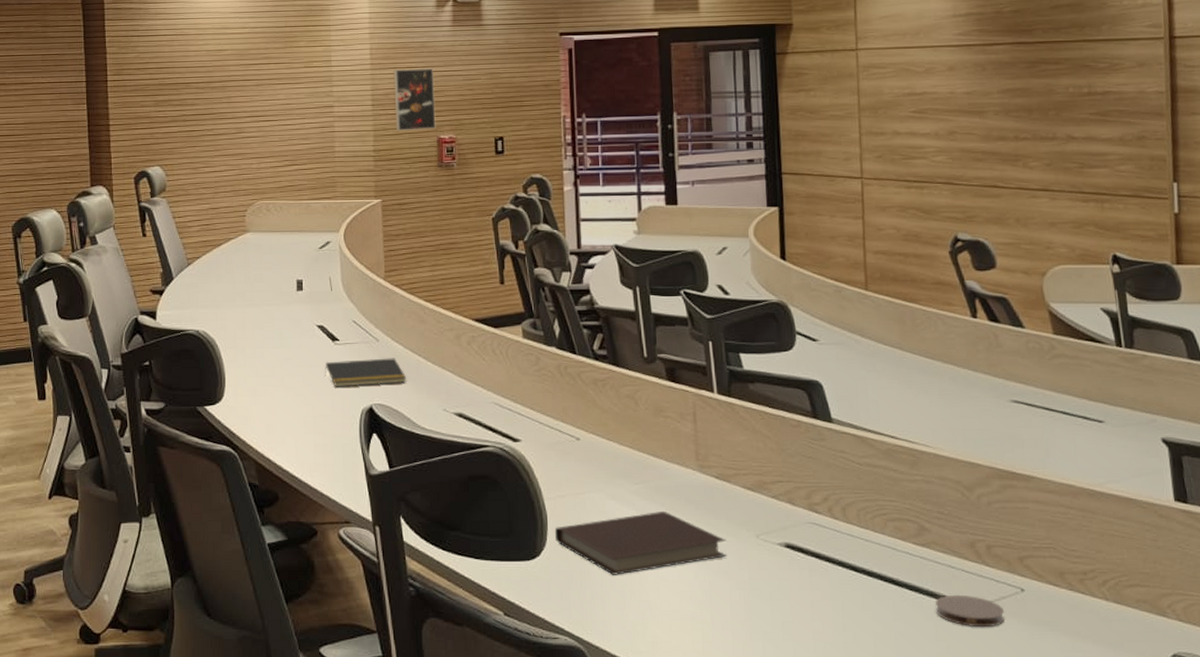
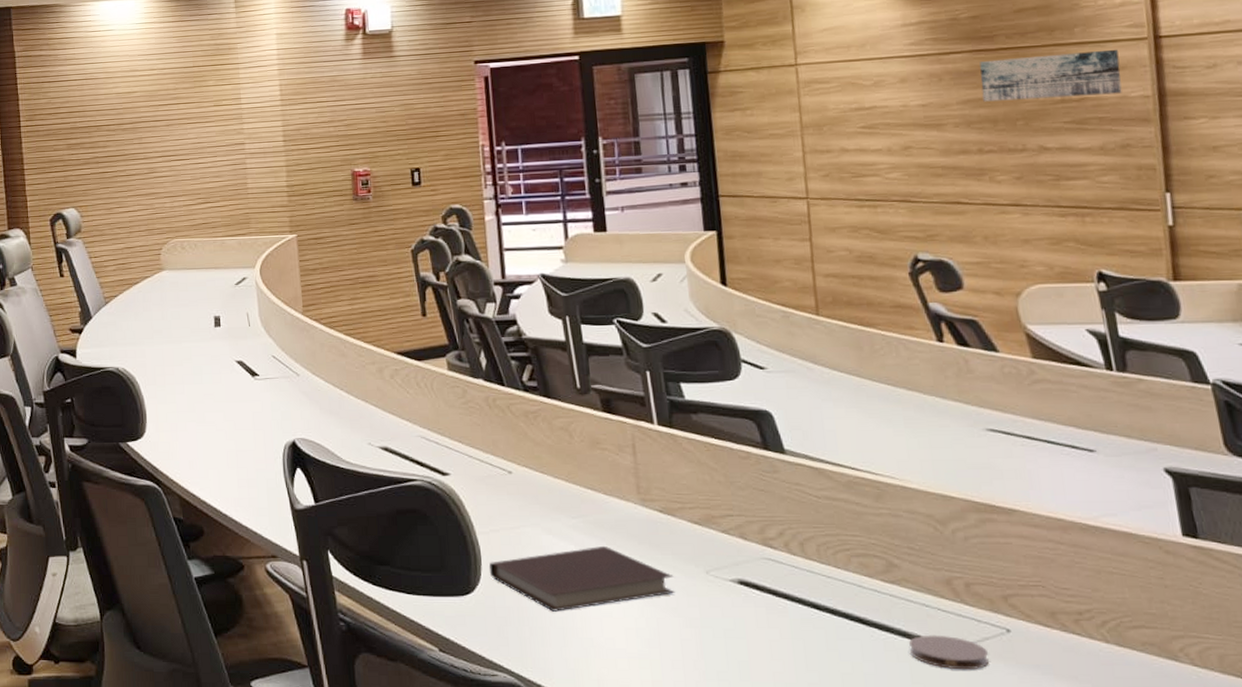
notepad: present [325,358,407,387] -> none [245,392,330,422]
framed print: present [393,69,436,131] -> none [304,102,350,165]
wall art: none [1019,47,1140,92] -> present [979,49,1122,102]

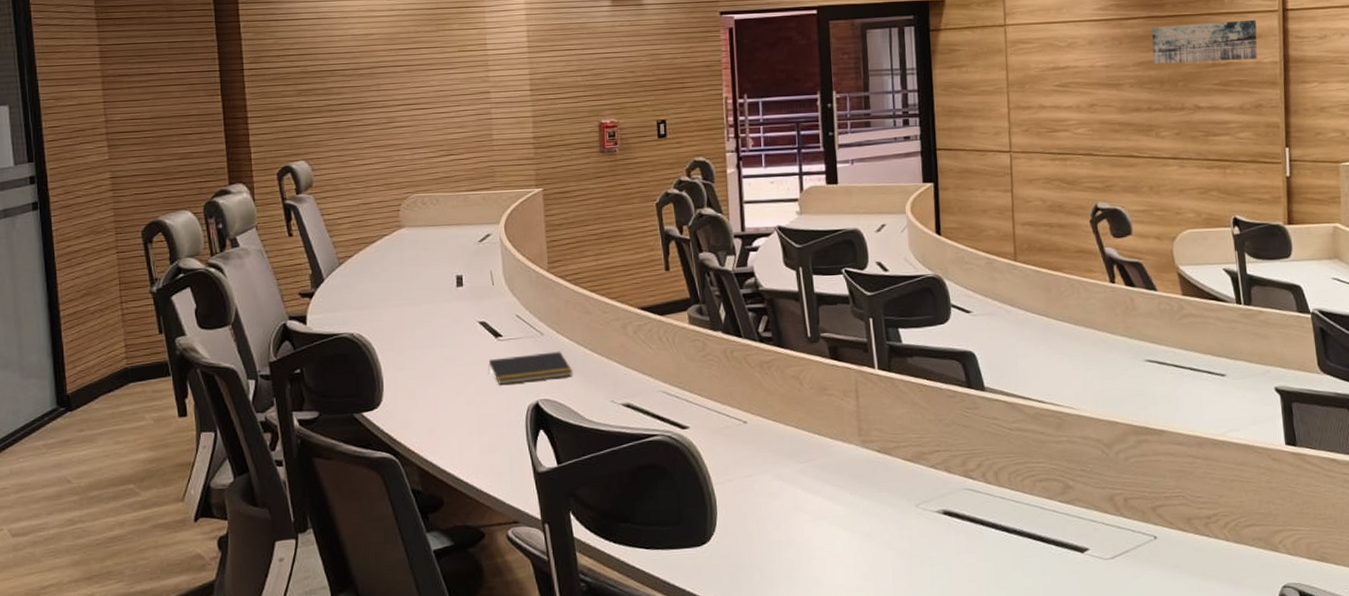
notepad: none [245,392,330,422] -> present [488,351,573,385]
notebook: present [488,545,675,612] -> none [723,487,889,554]
coaster: present [908,635,989,670] -> none [1078,546,1140,576]

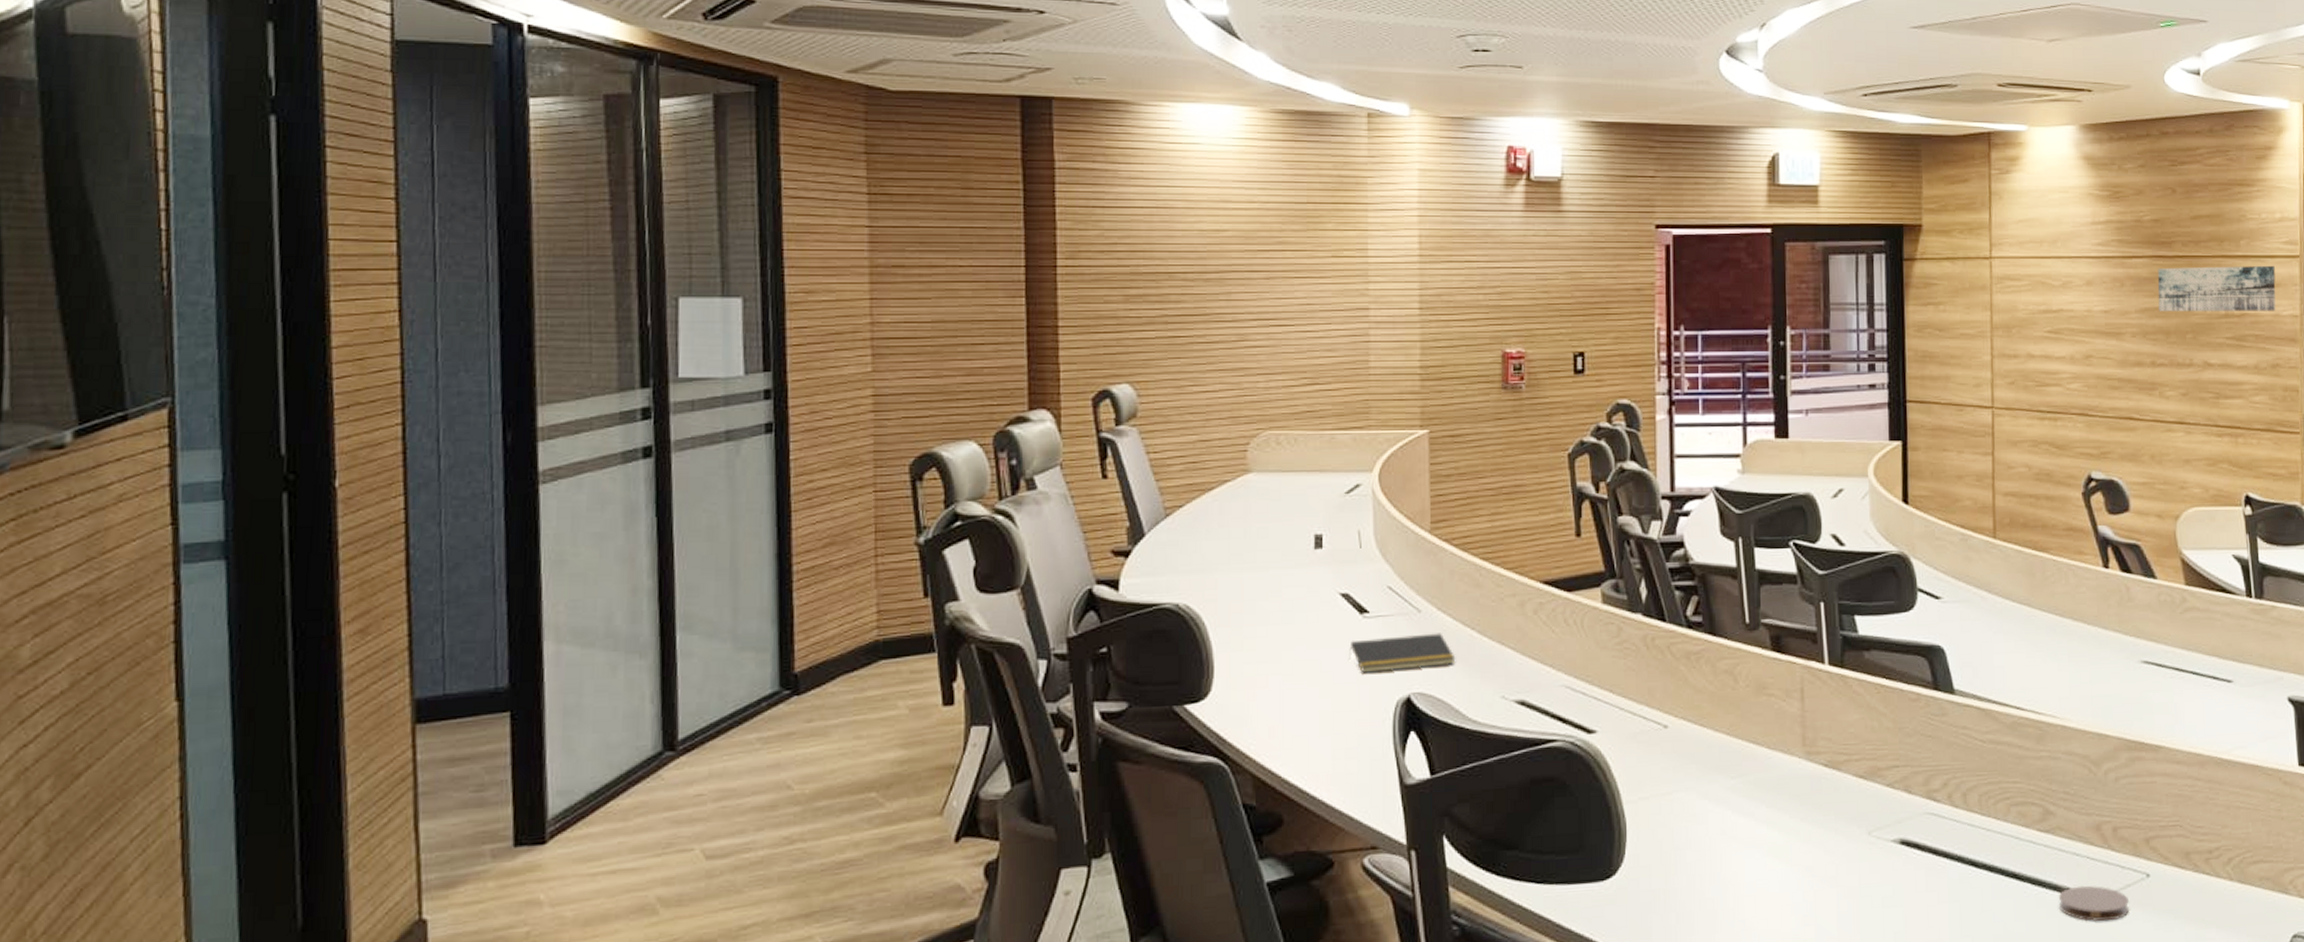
coaster: none [1078,546,1140,576] -> present [2058,885,2130,922]

